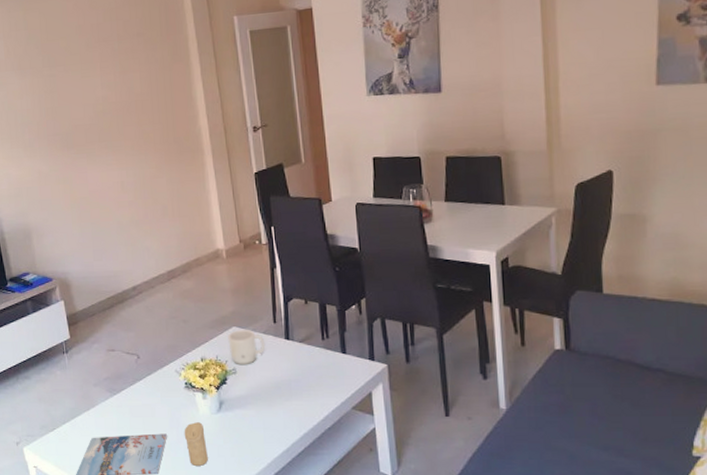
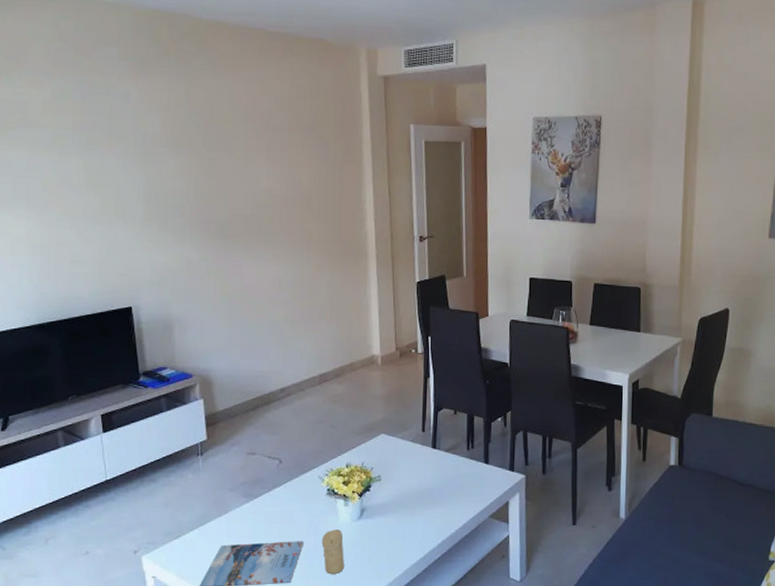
mug: present [228,329,266,365] -> none [375,436,412,473]

